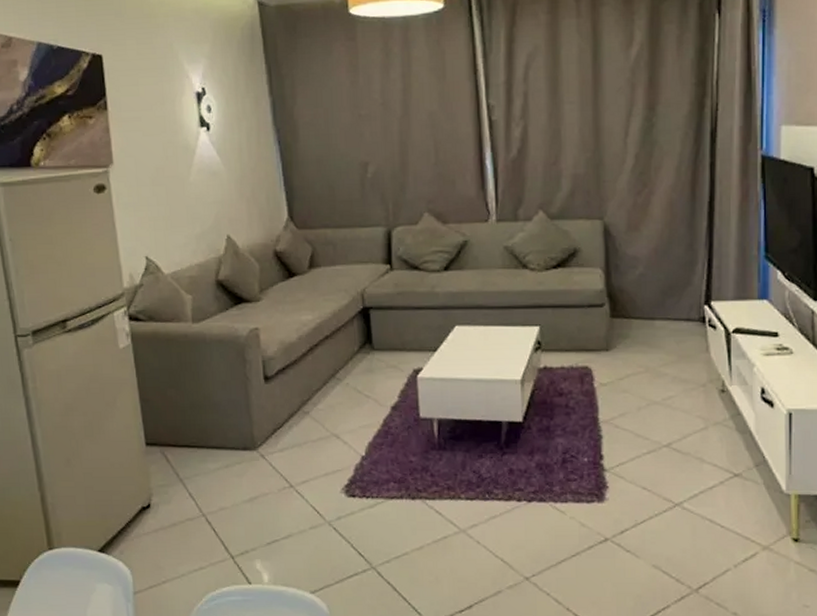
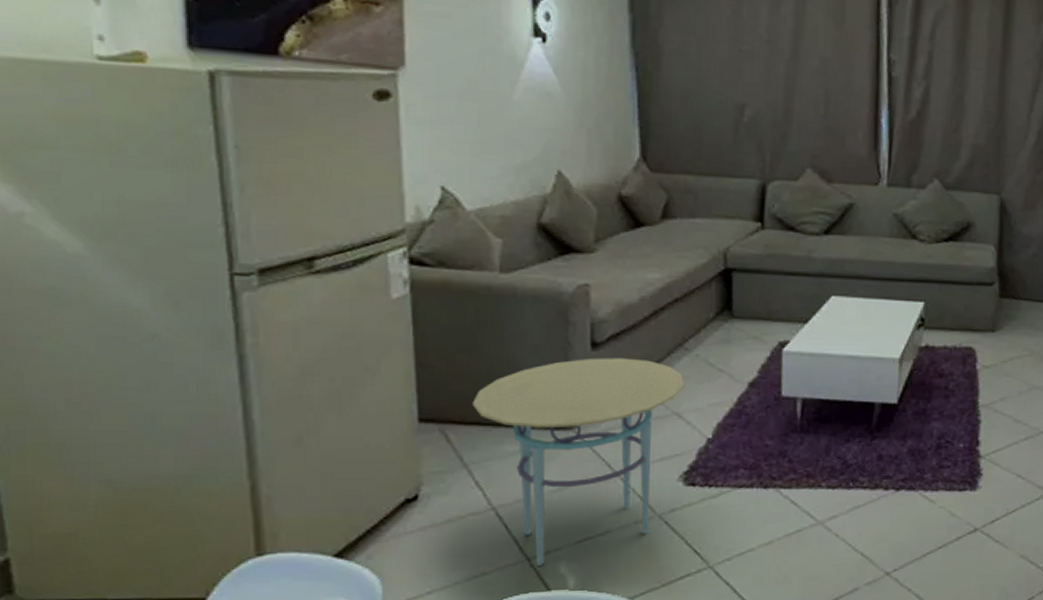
side table: none [182,389,340,563] -> present [472,357,685,566]

